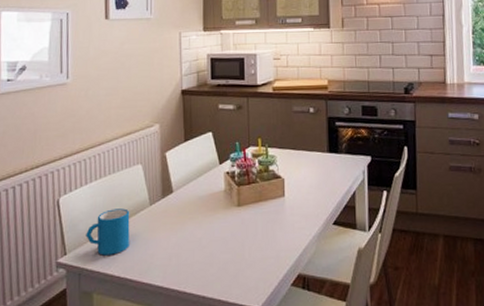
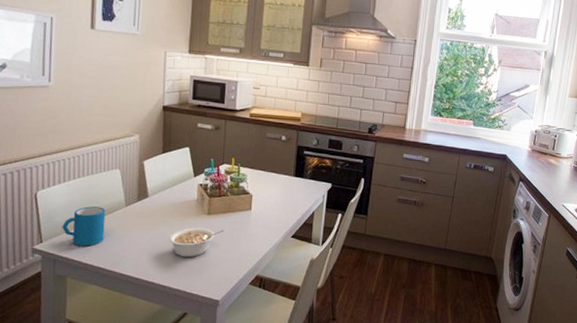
legume: none [197,222,257,259] -> present [168,227,224,258]

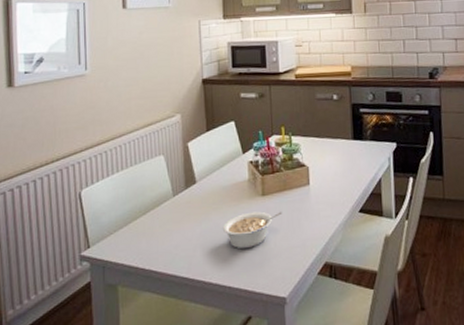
mug: present [62,206,106,247] -> none [109,200,153,248]

